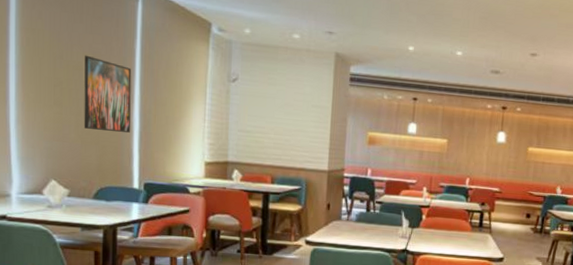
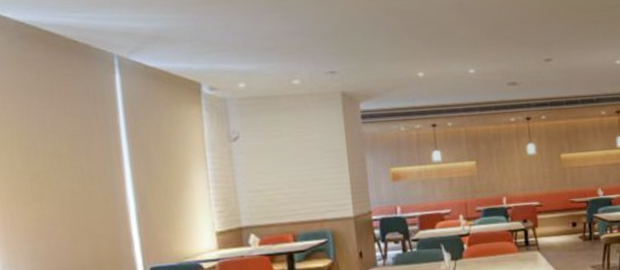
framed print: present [83,55,132,133] -> none [62,140,126,220]

